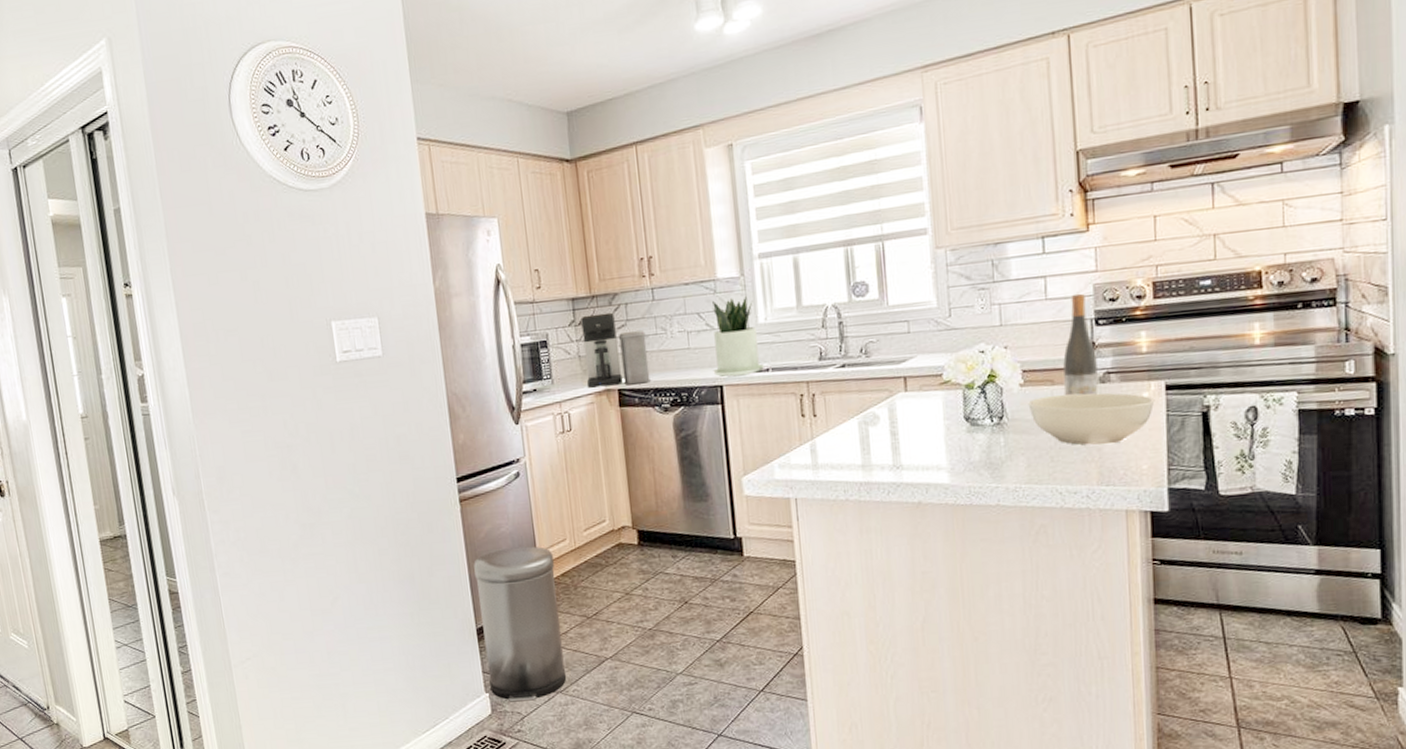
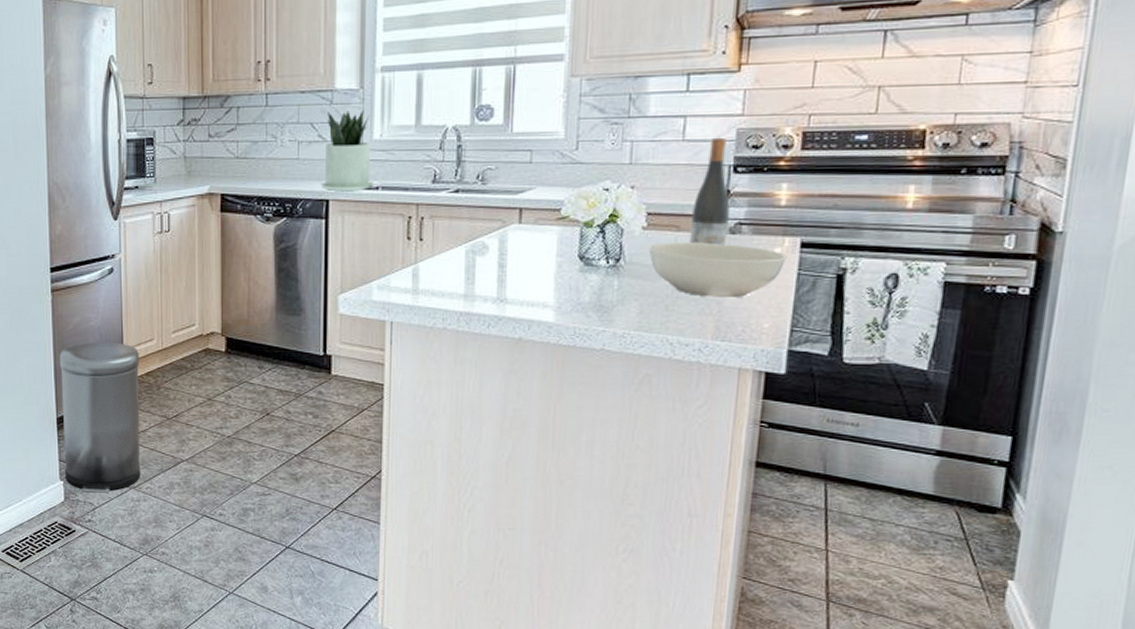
coffee maker: present [581,312,623,388] -> none [190,115,226,190]
canister: present [619,331,650,385] -> none [228,136,255,191]

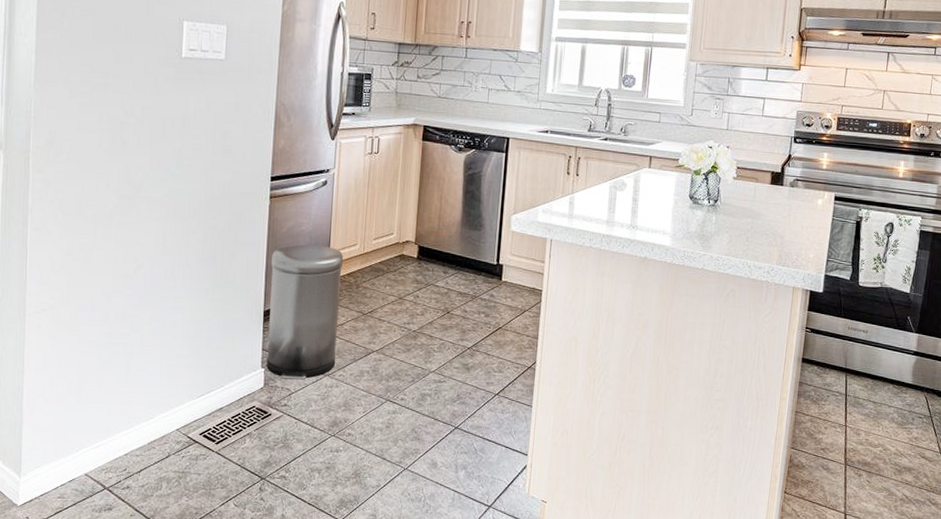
planter: present [321,110,375,192] -> none [504,67,546,133]
bowl: present [648,243,787,299] -> none [737,190,826,235]
wine bottle: present [689,137,730,246] -> none [763,115,791,195]

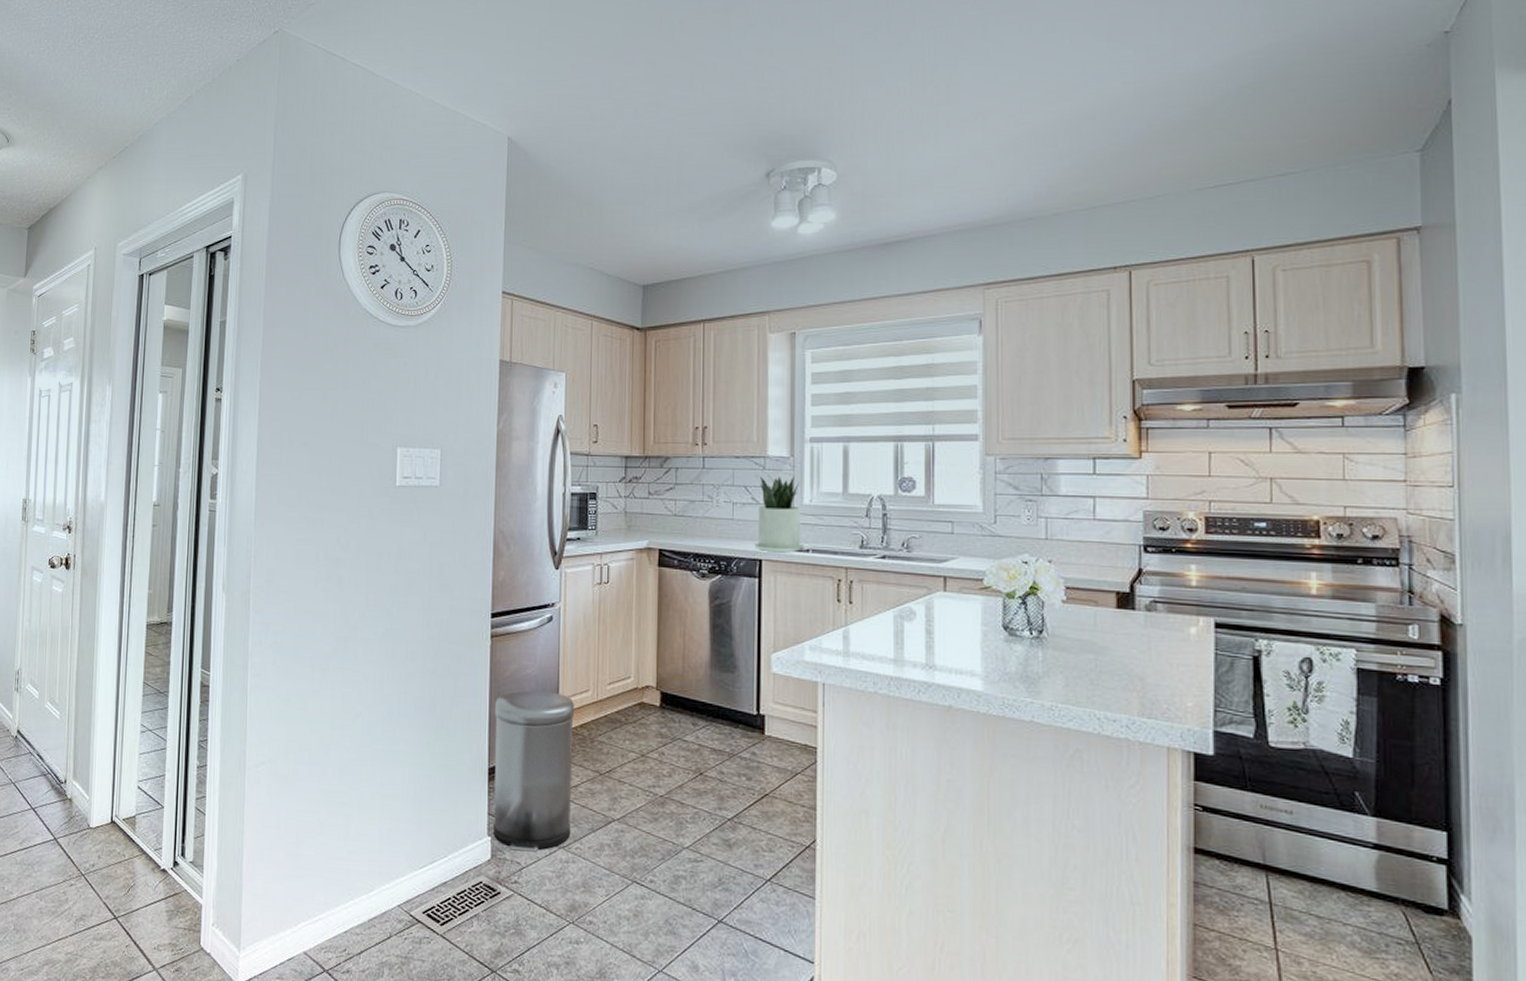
planter: none [504,67,546,133] -> present [754,476,806,553]

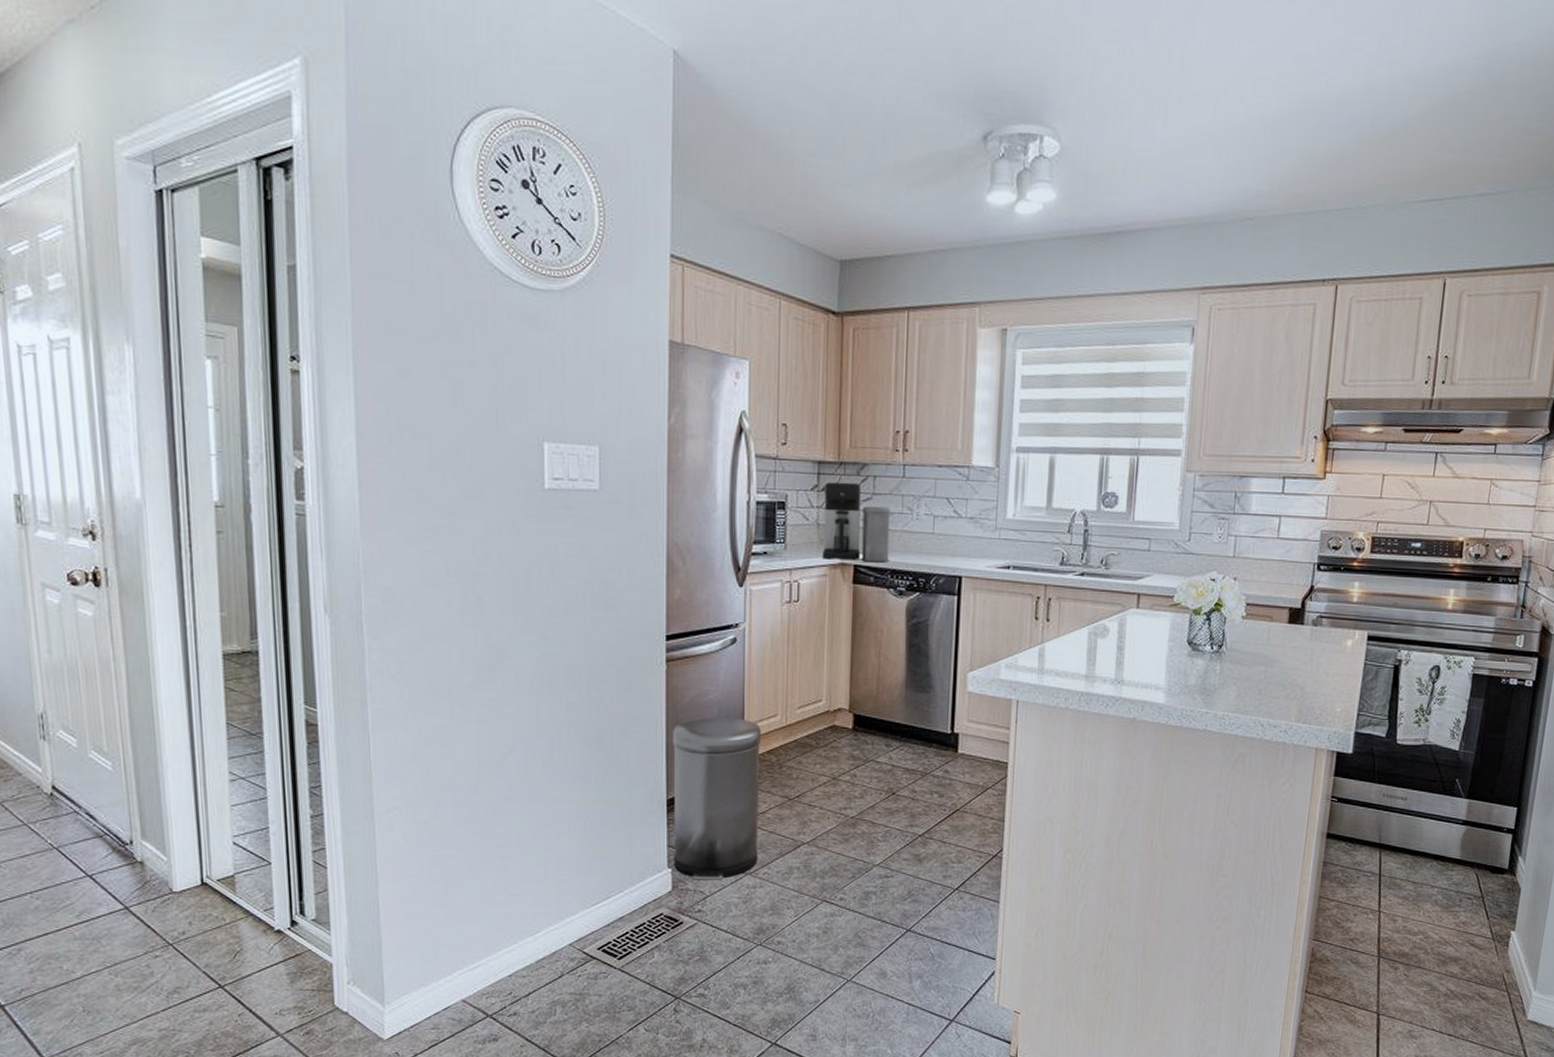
coffee maker: none [630,474,665,545] -> present [823,481,861,560]
canister: none [666,495,692,547] -> present [861,506,891,563]
planter: present [754,476,806,553] -> none [954,487,1007,570]

